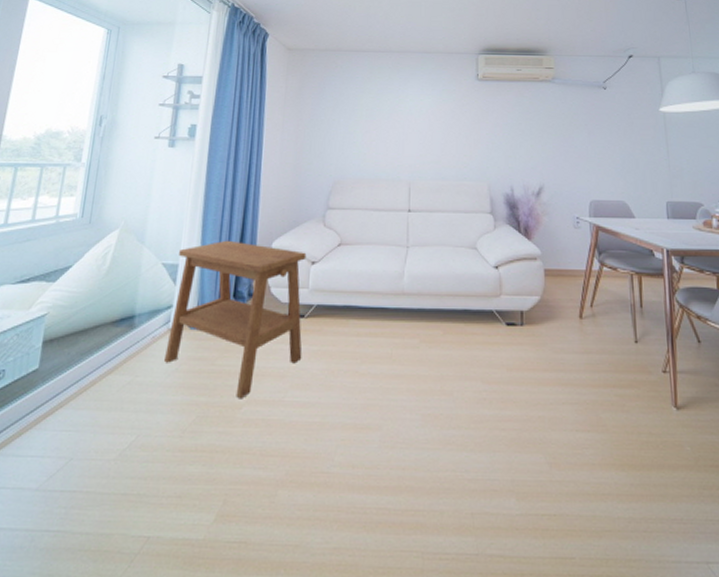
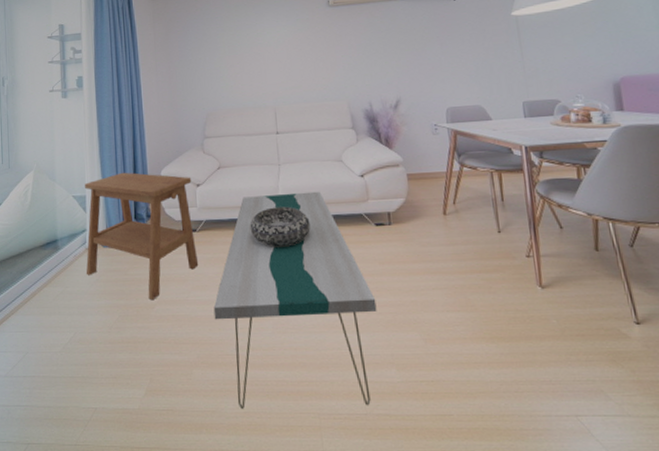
coffee table: none [312,280,500,544] -> present [213,191,377,409]
decorative bowl: none [367,295,435,343] -> present [250,206,310,247]

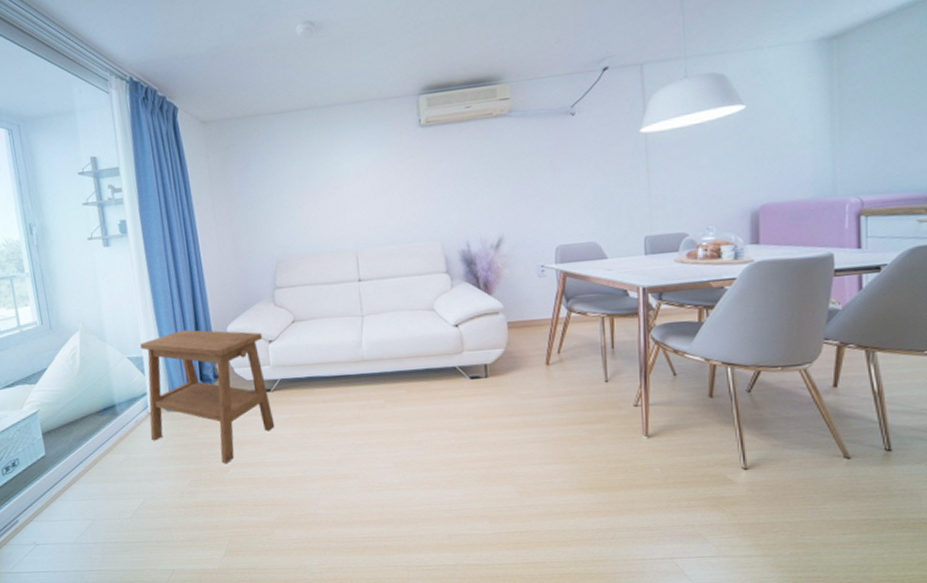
coffee table: present [213,191,377,409] -> none [293,344,470,565]
decorative bowl: present [250,206,310,247] -> none [330,361,398,405]

